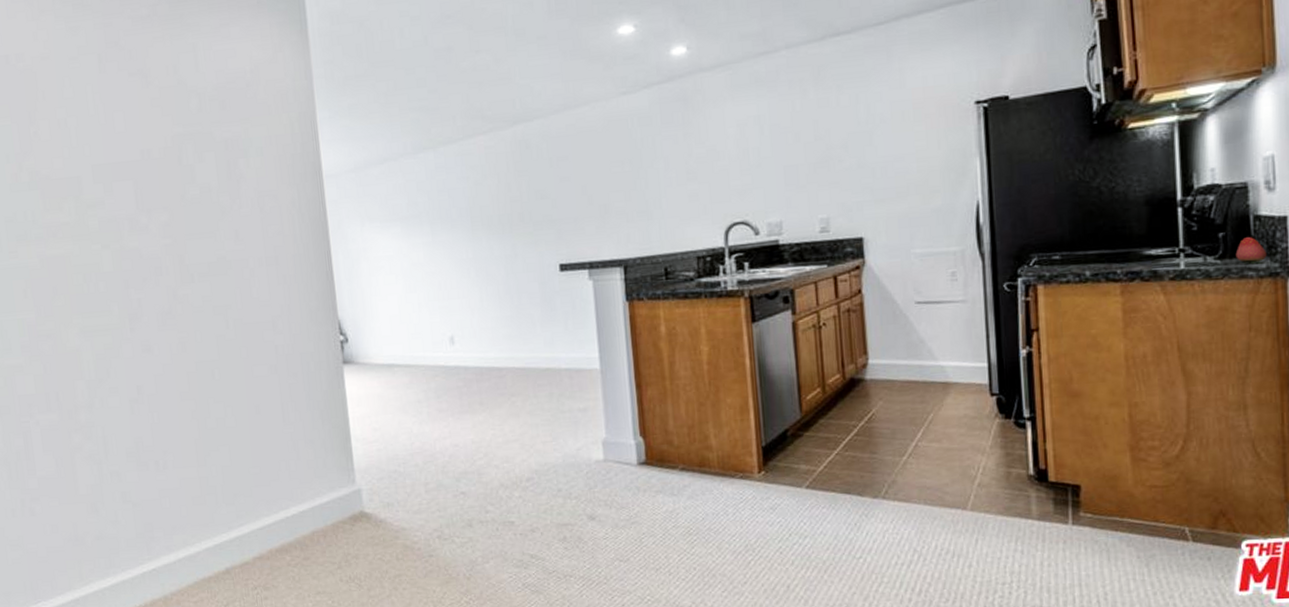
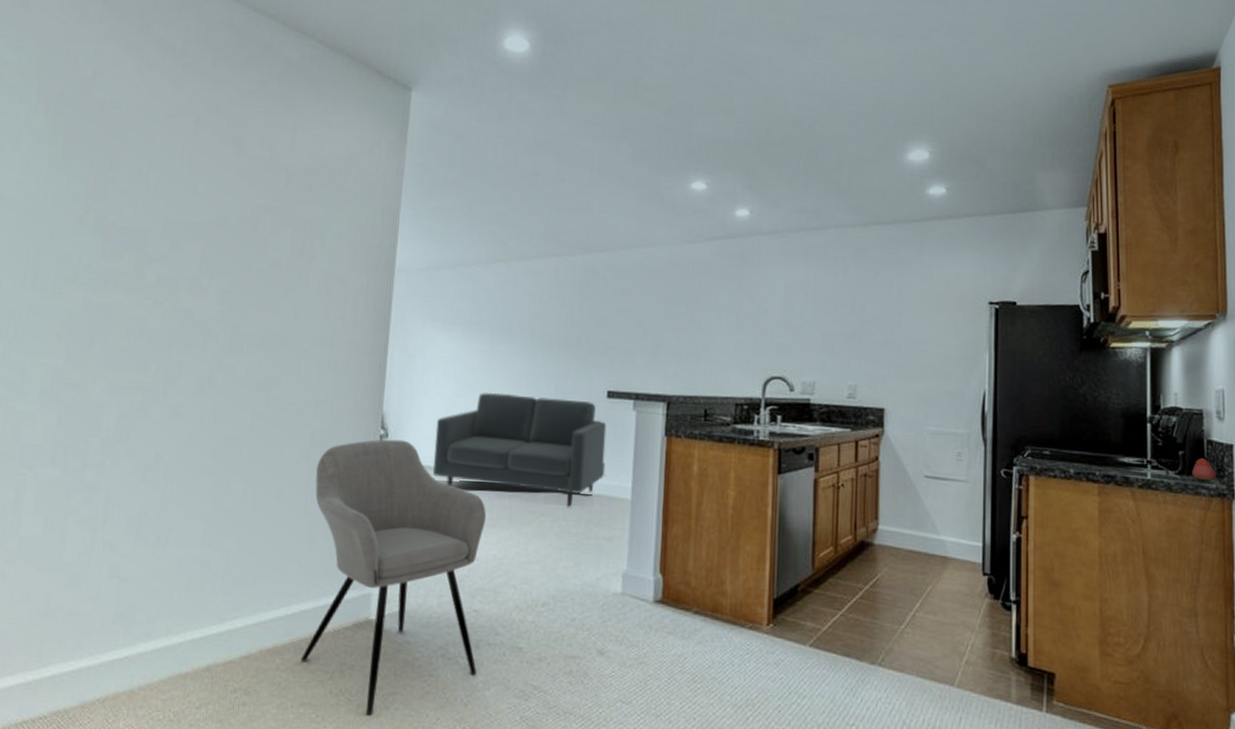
armchair: none [286,342,474,597] -> present [301,439,487,716]
sofa: none [392,278,571,386] -> present [432,392,607,509]

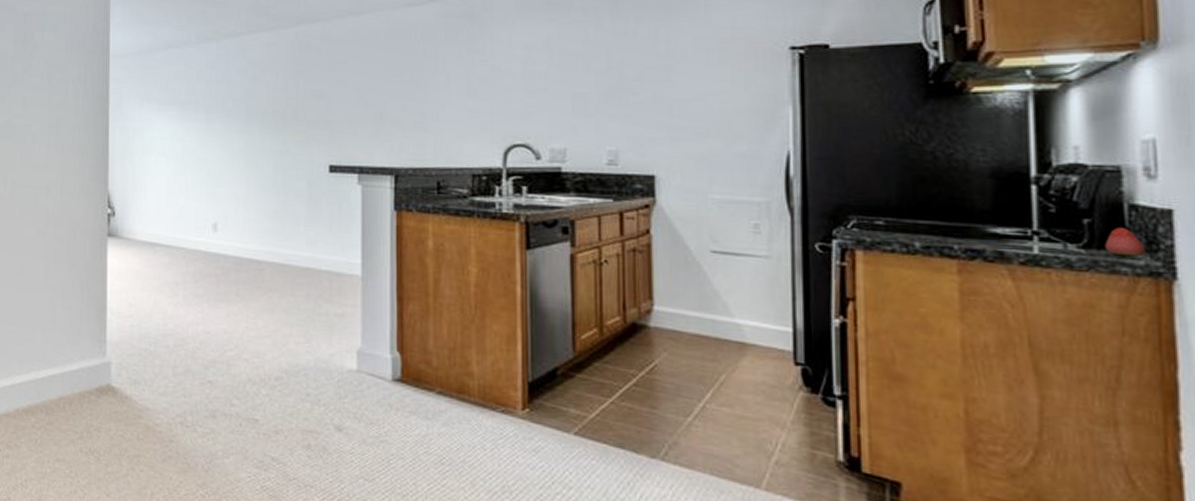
armchair: present [301,439,487,716] -> none [52,217,215,475]
sofa: present [432,392,607,509] -> none [159,170,333,285]

